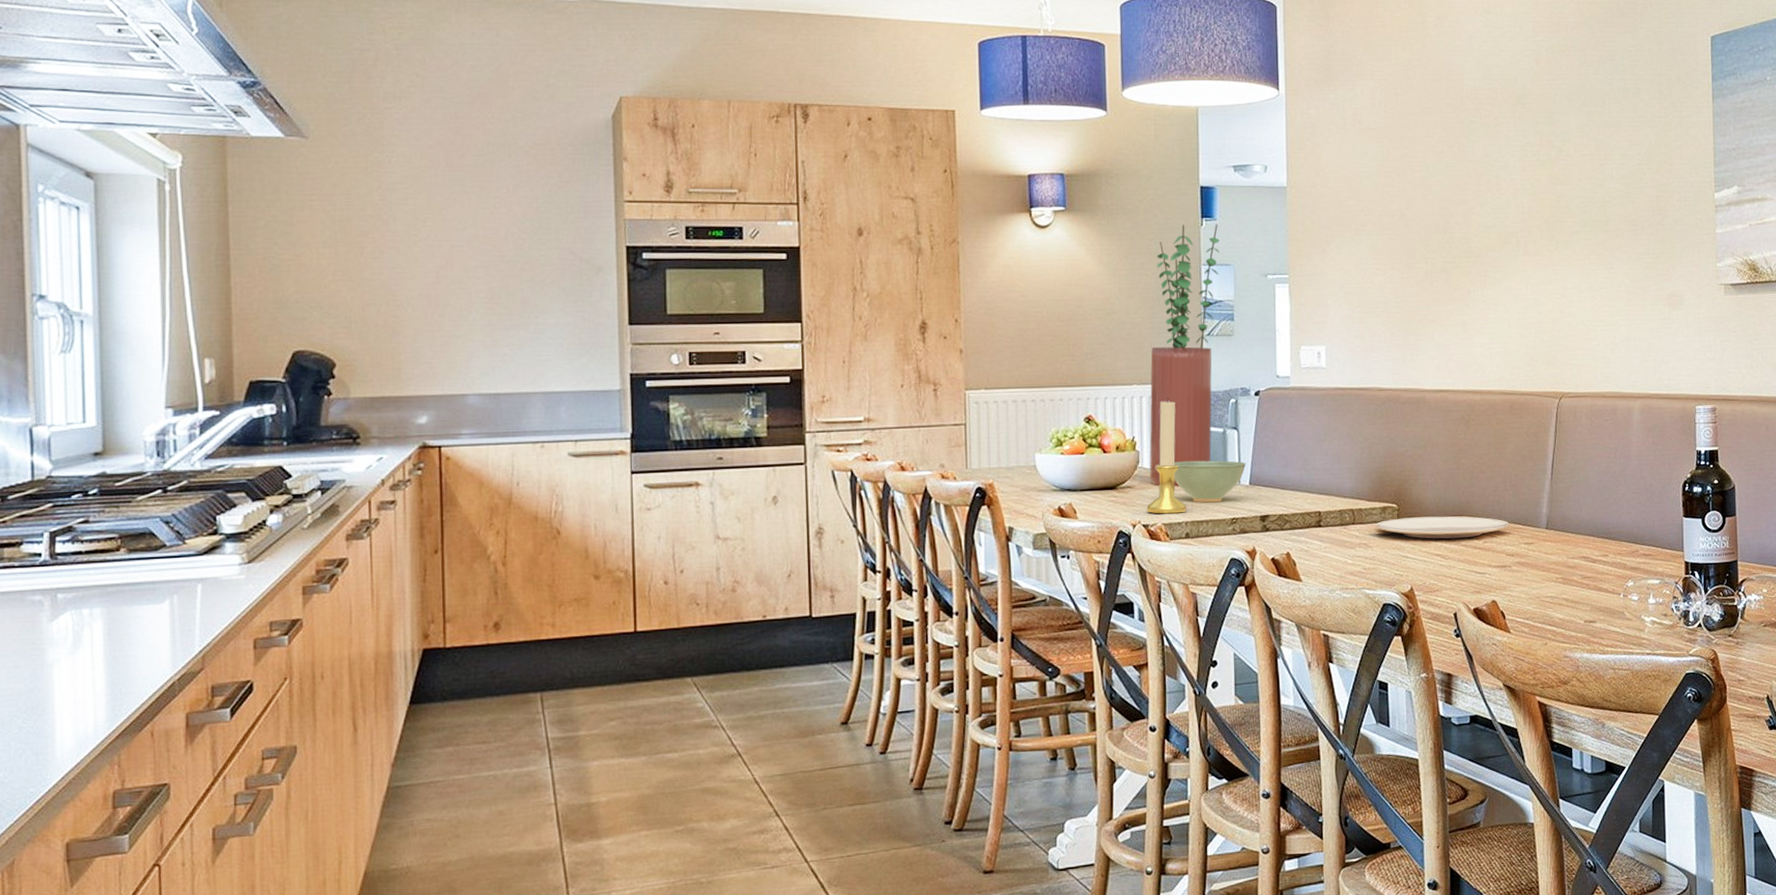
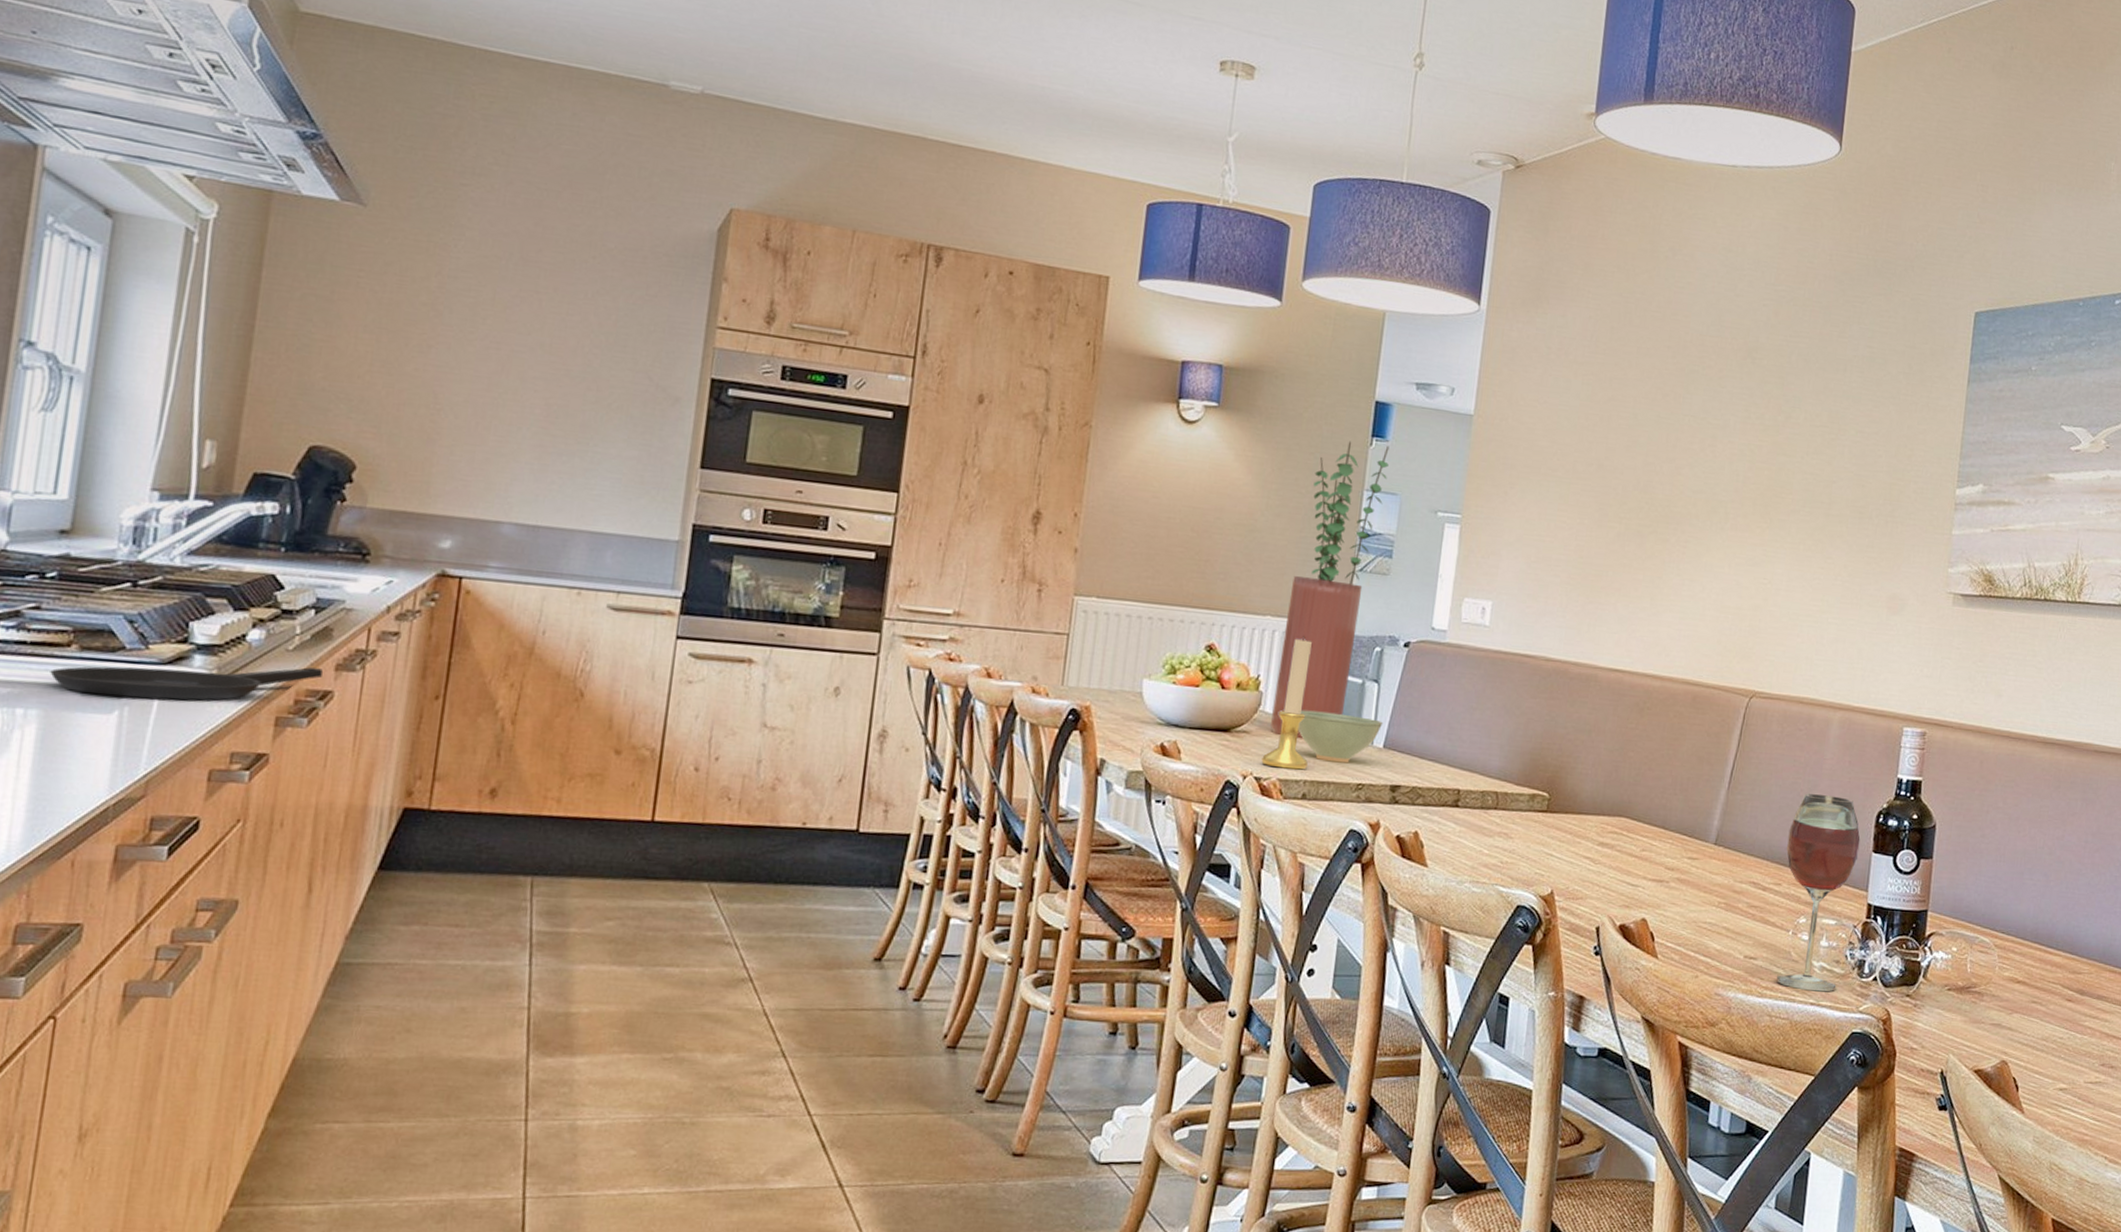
frying pan: none [106,540,336,589] -> present [50,666,323,700]
plate: present [1376,516,1509,539] -> none [1521,809,1674,843]
wineglass: none [1608,473,1672,644] -> present [1776,793,1861,992]

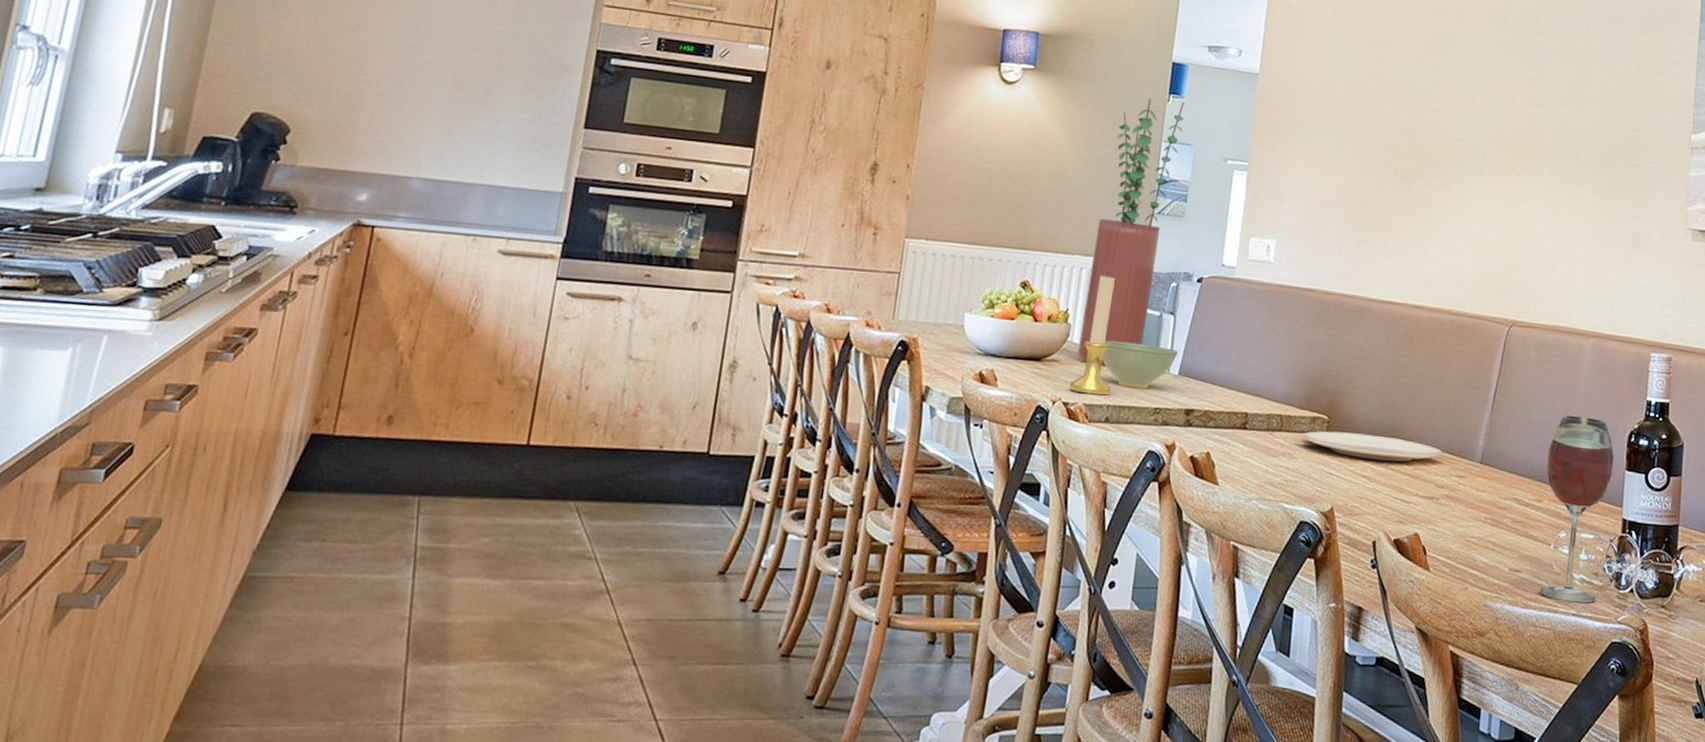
frying pan: present [50,666,323,700] -> none [16,307,250,338]
plate: none [1521,809,1674,843] -> present [1303,431,1442,462]

